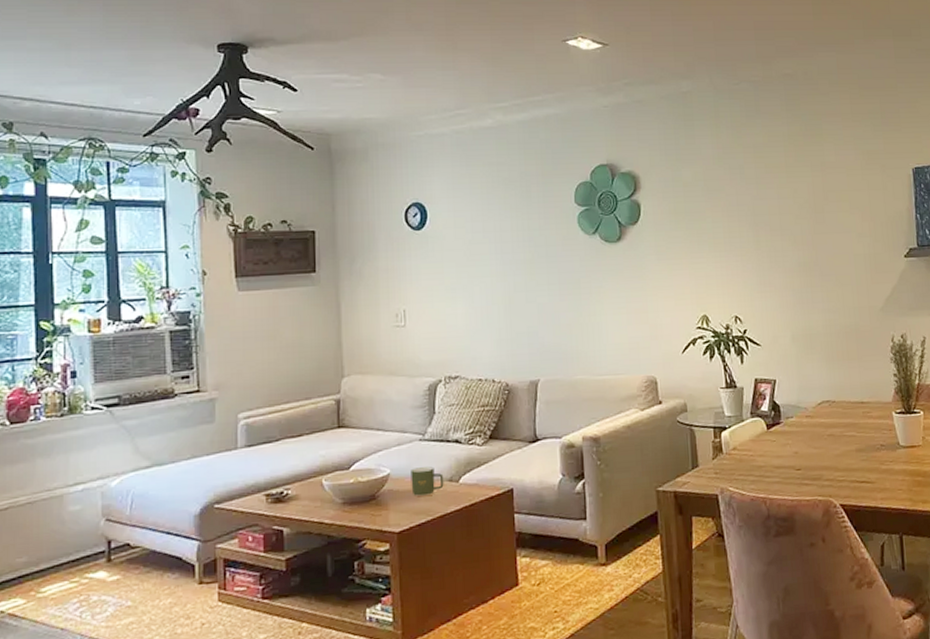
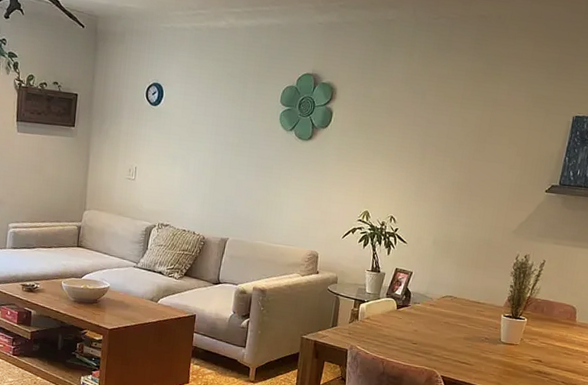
mug: present [411,467,444,497] -> none [123,286,147,308]

